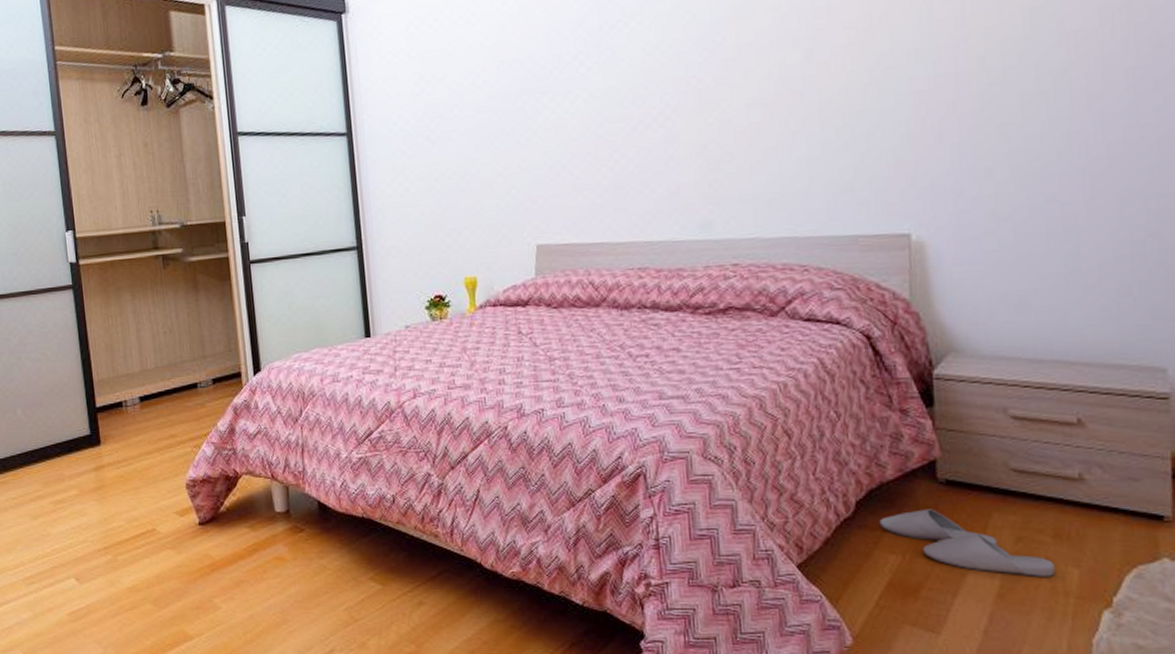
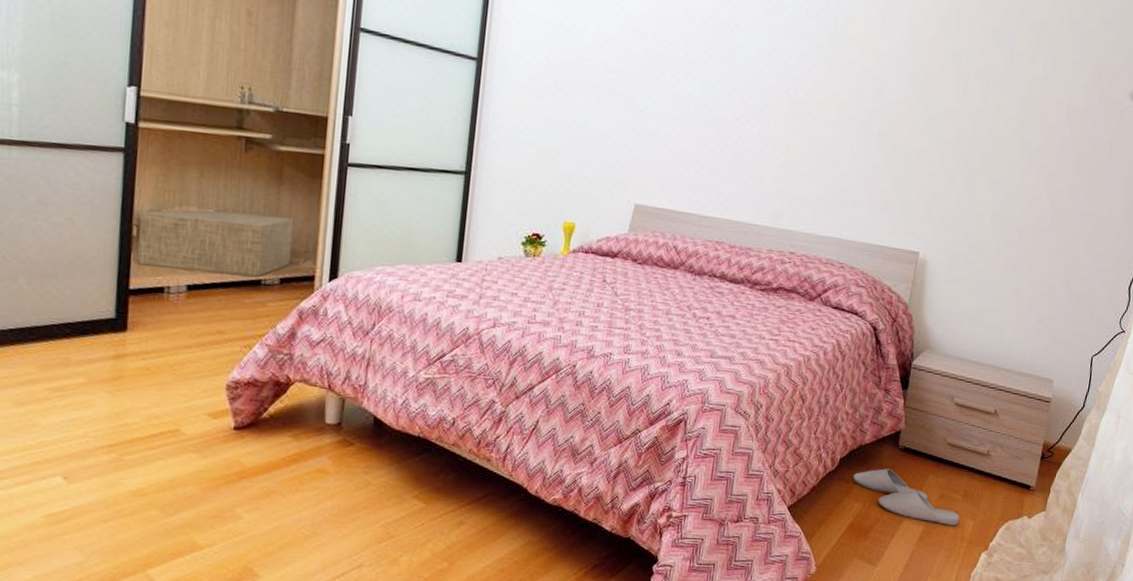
storage box: none [94,322,218,385] -> present [137,207,294,277]

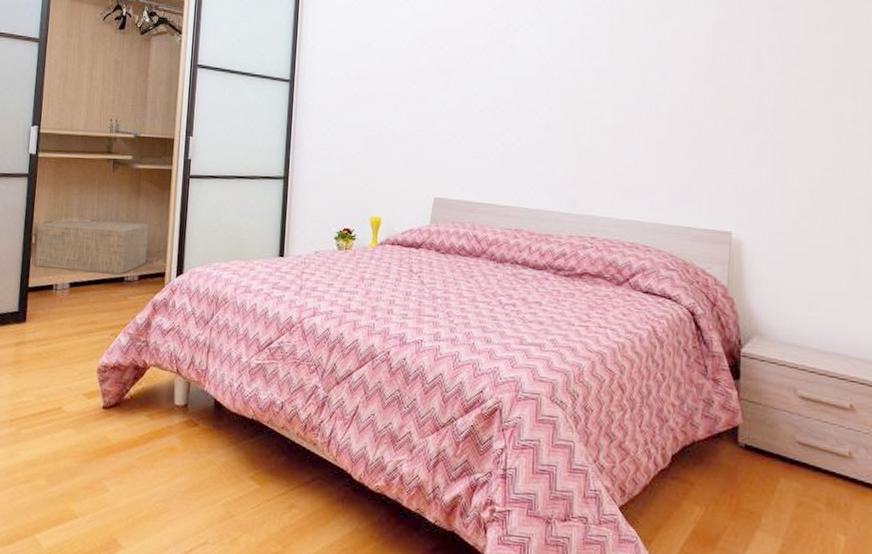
slippers: present [852,468,960,526] -> none [689,468,827,541]

